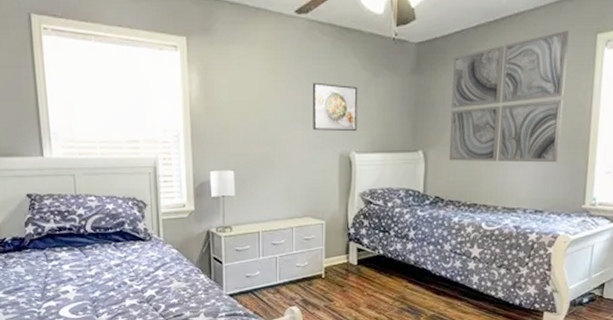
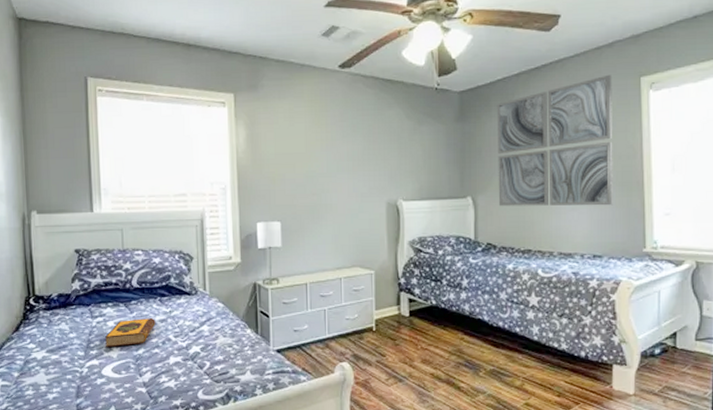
hardback book: none [60,262,111,290] -> present [104,317,156,348]
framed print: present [313,82,358,132] -> none [358,132,404,180]

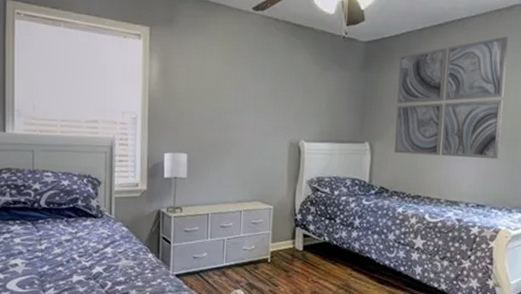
hardback book: present [104,317,156,348] -> none [10,237,61,263]

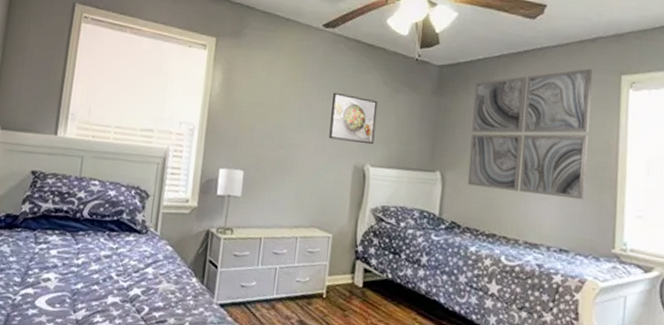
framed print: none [265,73,309,122] -> present [329,92,378,145]

